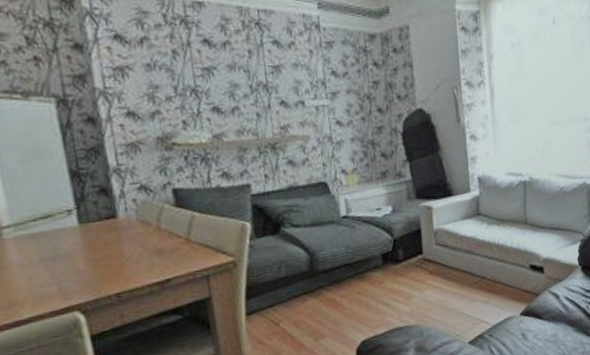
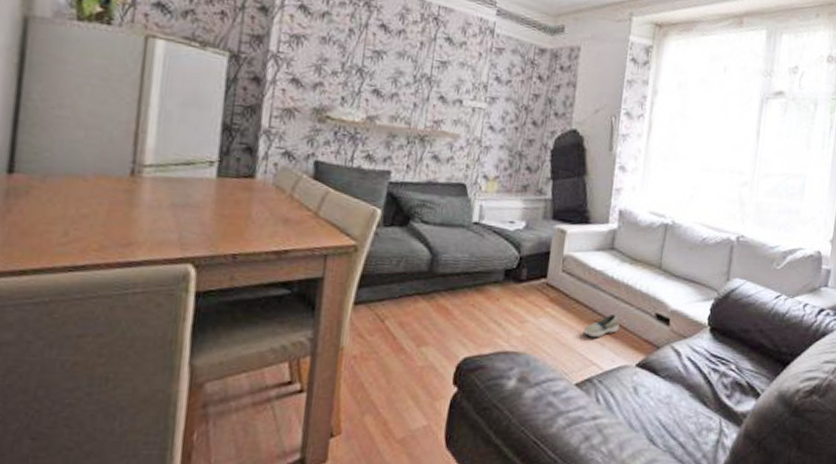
shoe: none [466,274,499,298] -> present [583,315,620,337]

